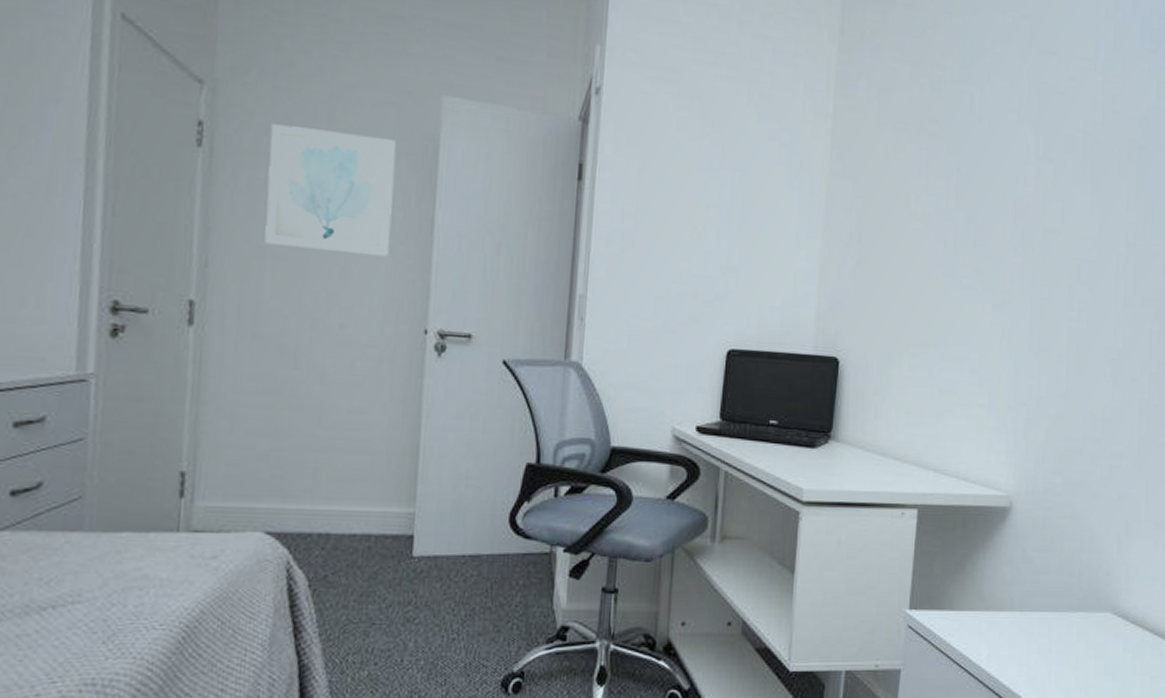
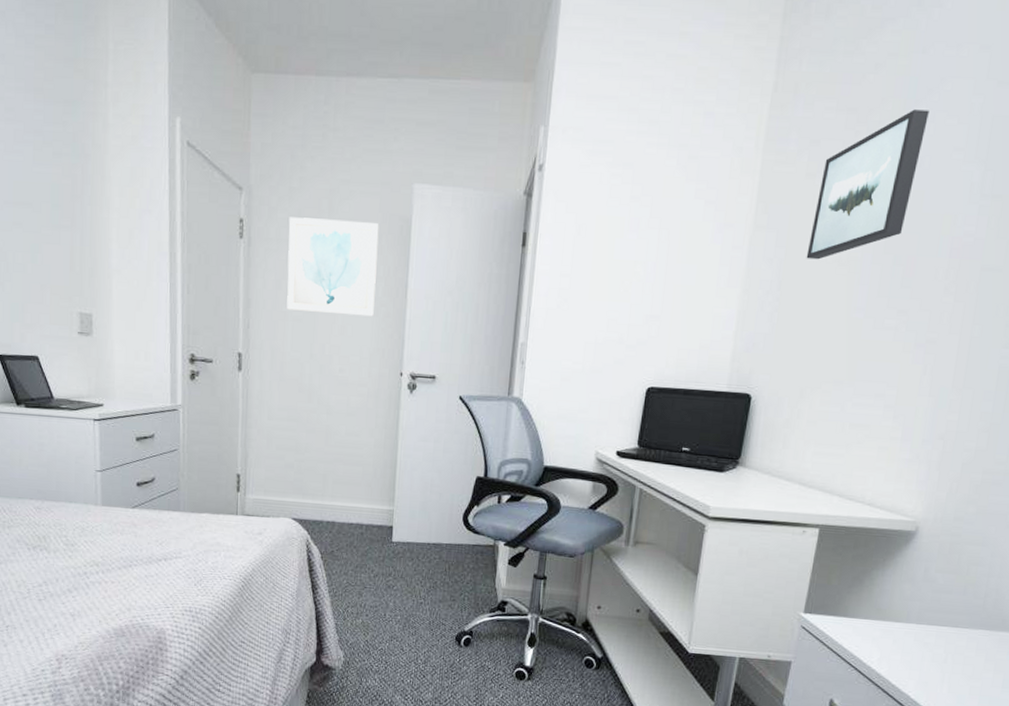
wall art: none [883,68,984,213] -> present [806,109,929,260]

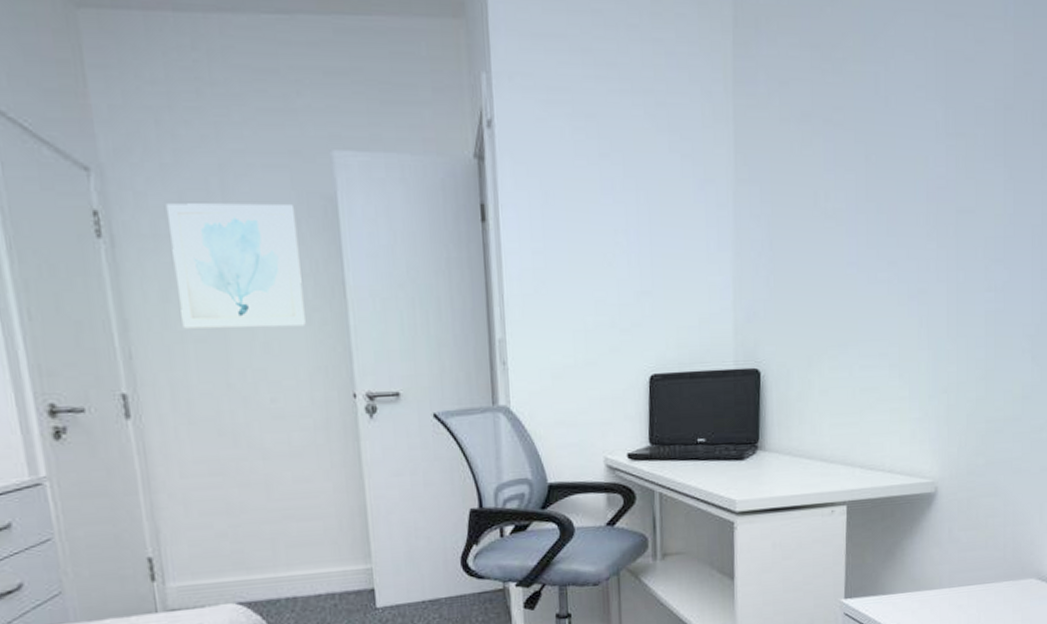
wall art: present [806,109,929,260] -> none [793,45,888,213]

